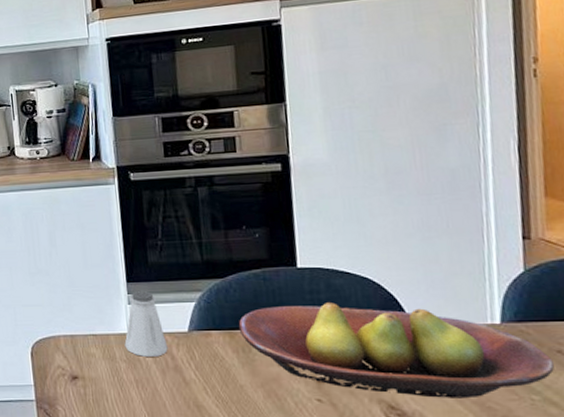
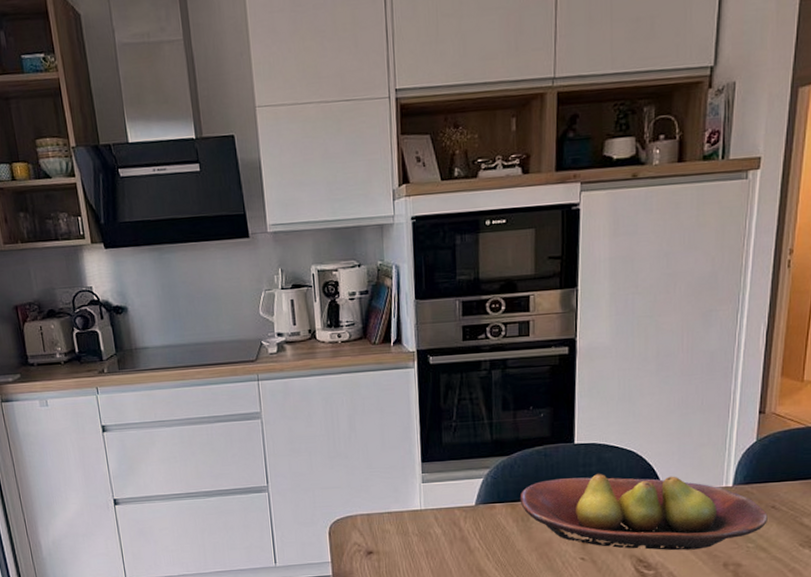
saltshaker: present [124,290,168,357] -> none [417,469,456,530]

